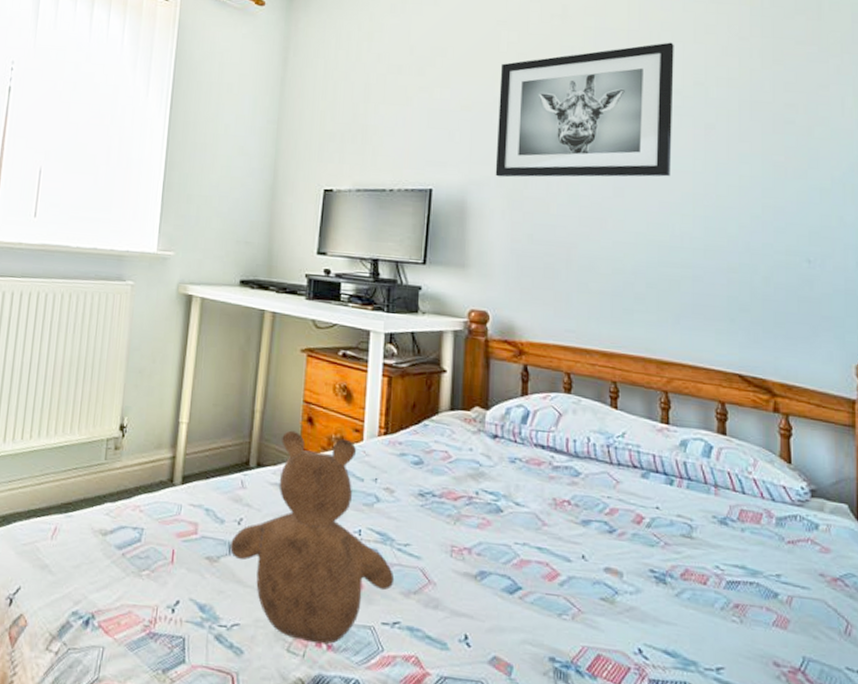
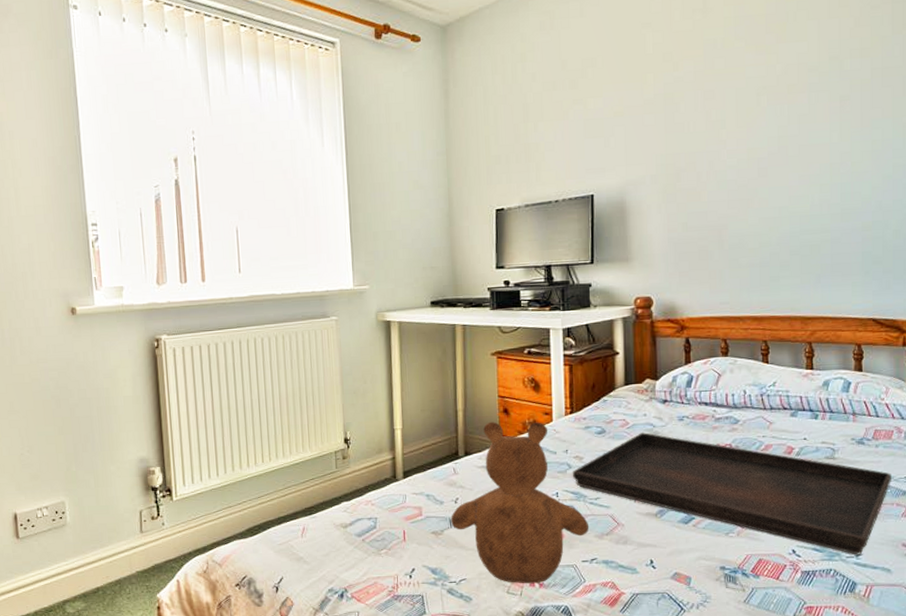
serving tray: none [379,470,760,669] -> present [572,432,891,555]
wall art: present [495,42,674,178] -> none [648,21,810,175]

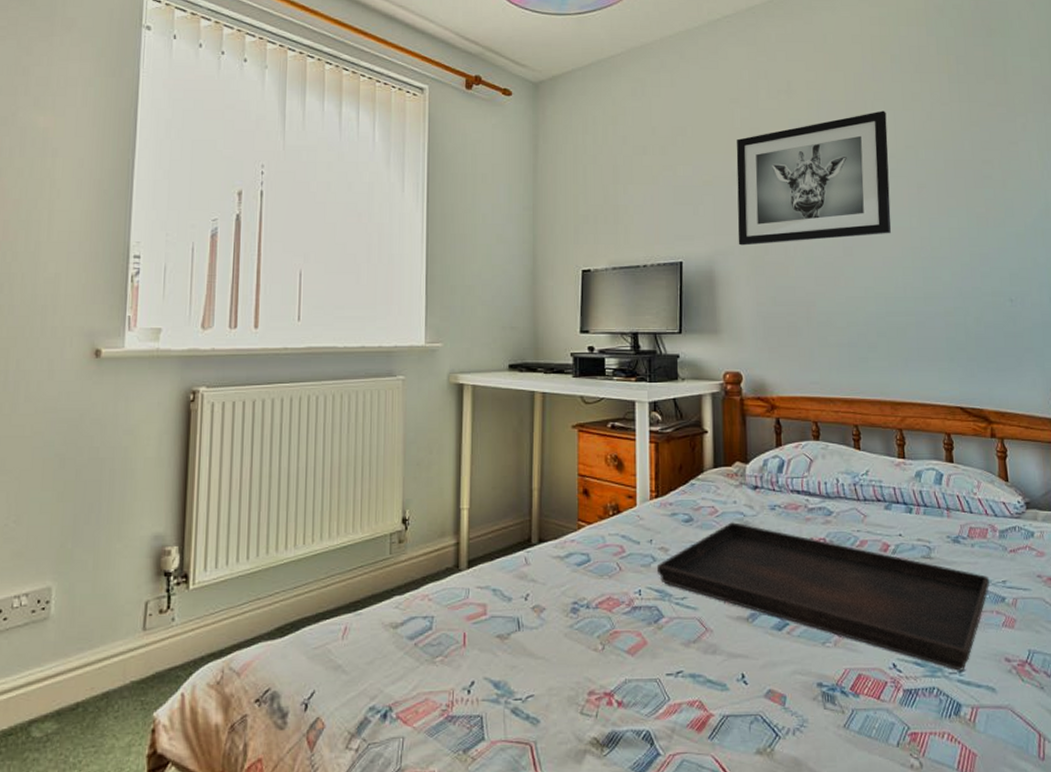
teddy bear: present [450,421,589,584] -> none [518,504,675,703]
wall art: none [648,21,810,175] -> present [736,110,891,246]

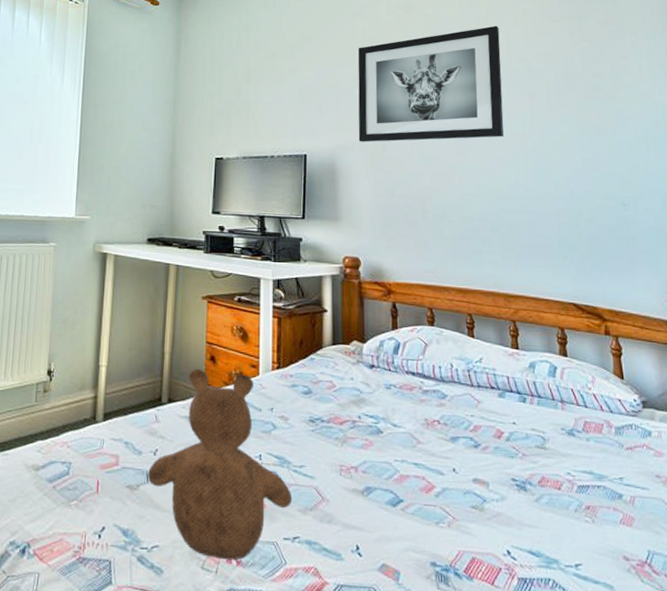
teddy bear: none [518,504,675,703] -> present [147,368,293,561]
serving tray: present [656,522,990,671] -> none [276,397,606,565]

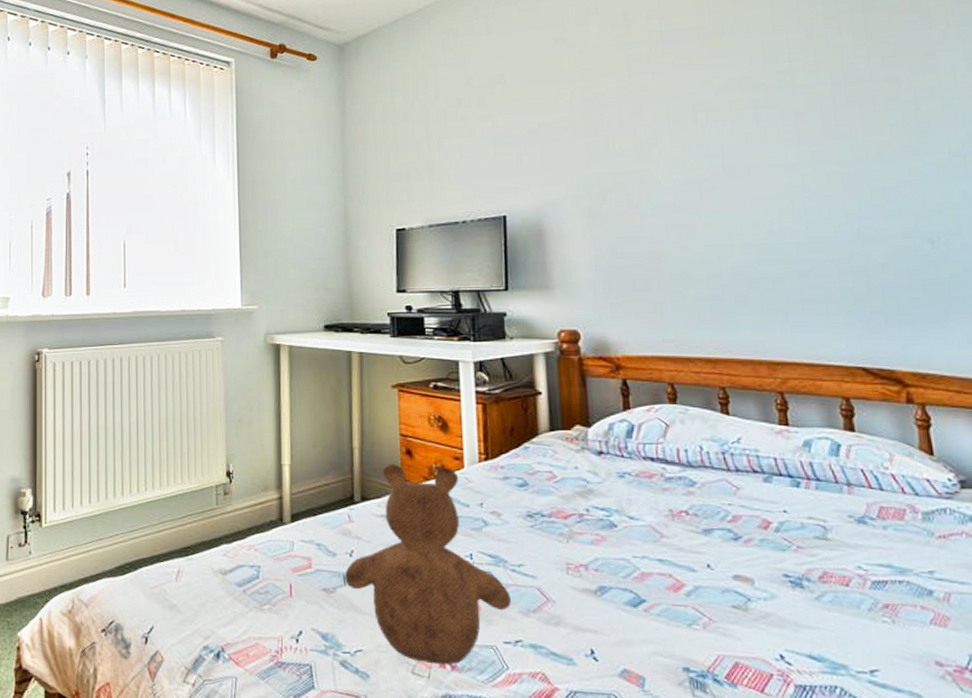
wall art: present [358,25,504,143] -> none [564,33,762,195]

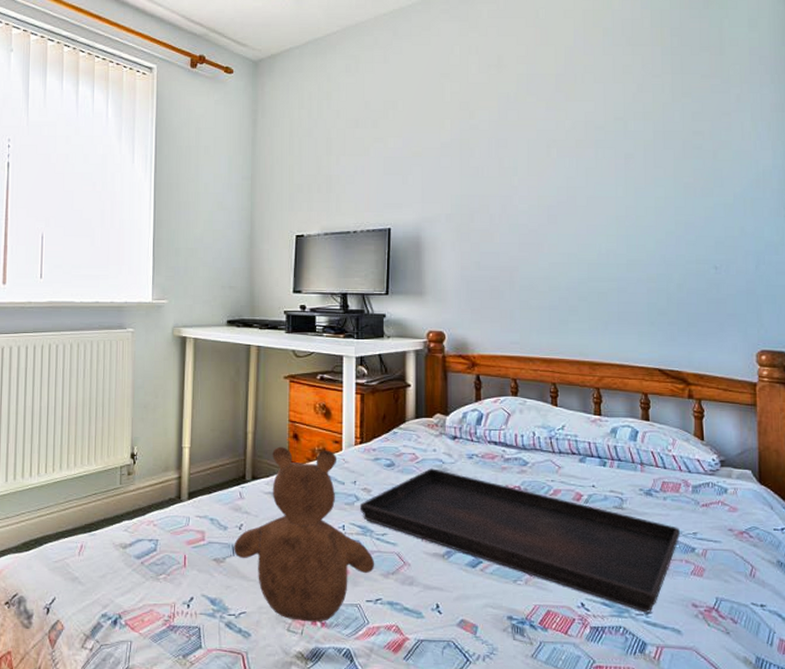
serving tray: none [488,489,910,671] -> present [359,468,680,613]

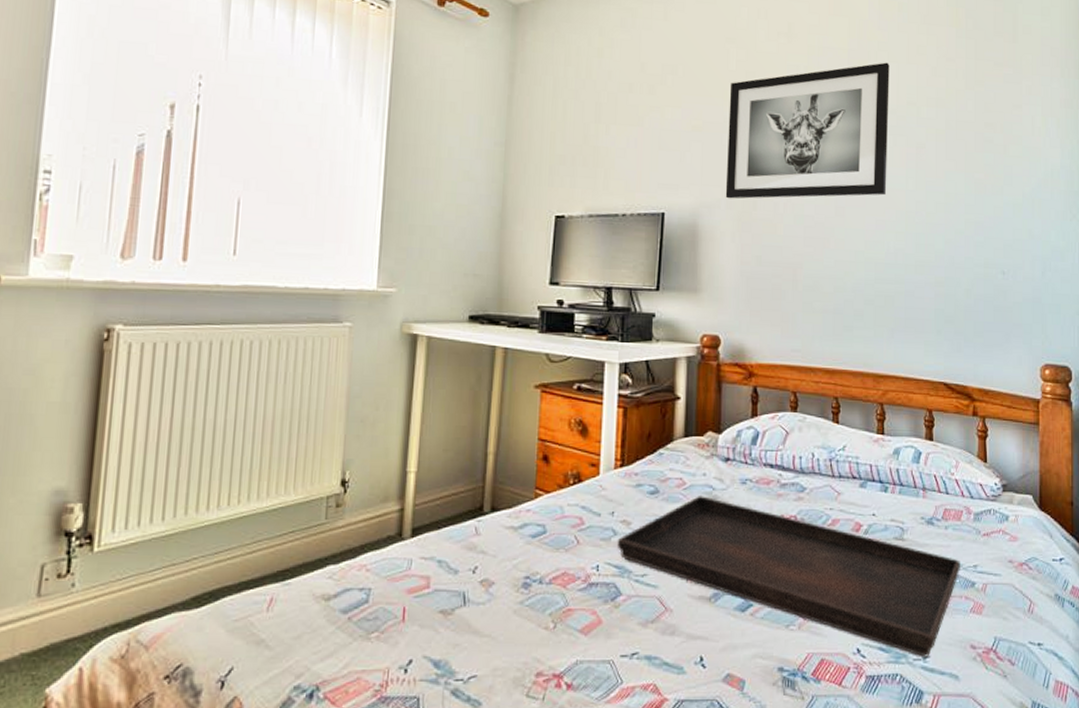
teddy bear: present [233,446,375,622] -> none [464,470,633,685]
wall art: none [445,83,597,213] -> present [725,62,890,199]

